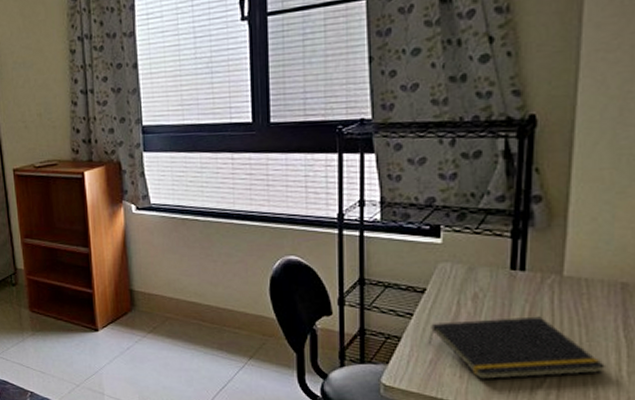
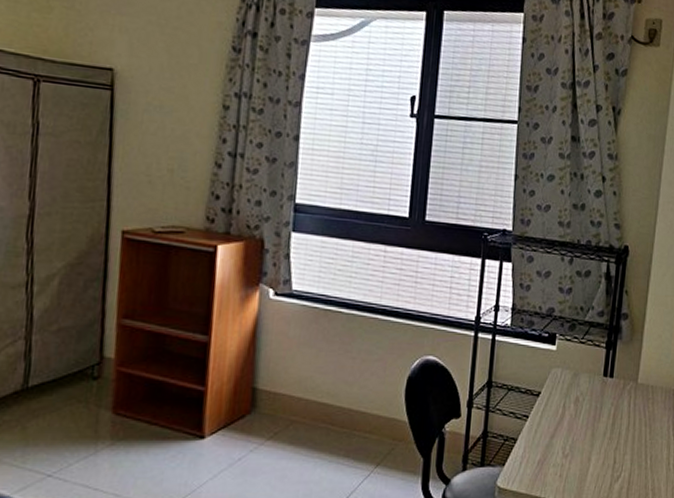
notepad: present [428,316,607,380] -> none [538,418,661,478]

